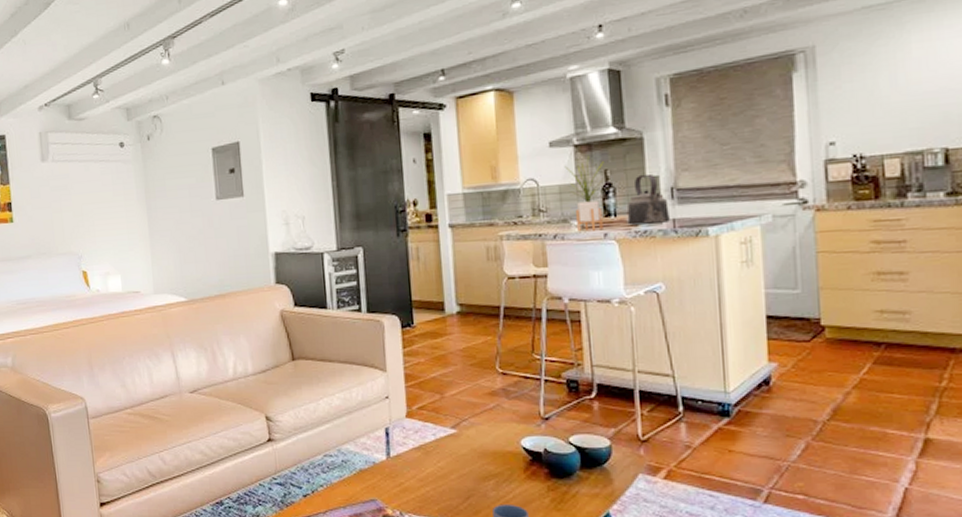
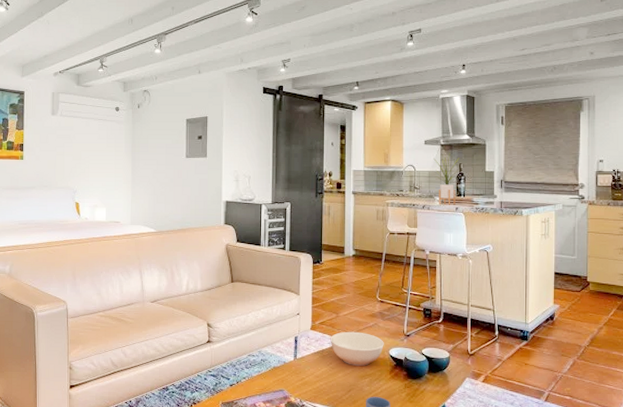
bowl: none [434,417,513,463] -> present [330,331,384,366]
kettle: present [627,173,670,225] -> none [471,169,499,204]

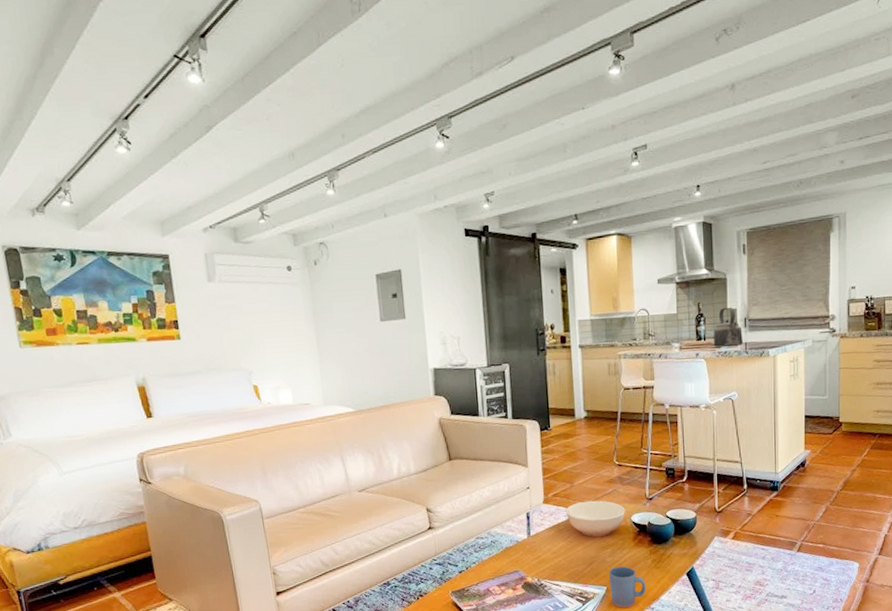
house plant: present [433,152,459,205] -> none [669,290,698,352]
kettle: none [471,169,499,204] -> present [713,307,743,347]

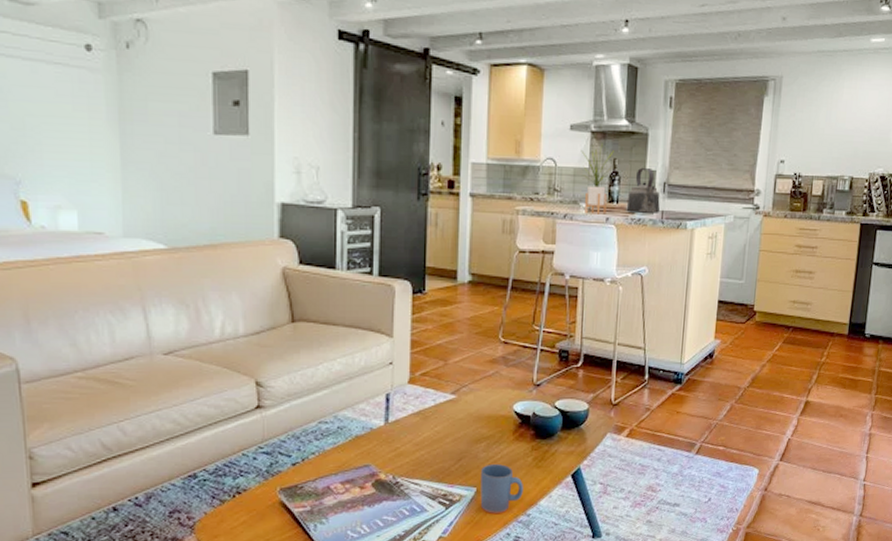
bowl: present [565,500,625,537] -> none [435,383,507,427]
house plant: none [669,290,698,352] -> present [581,142,614,215]

